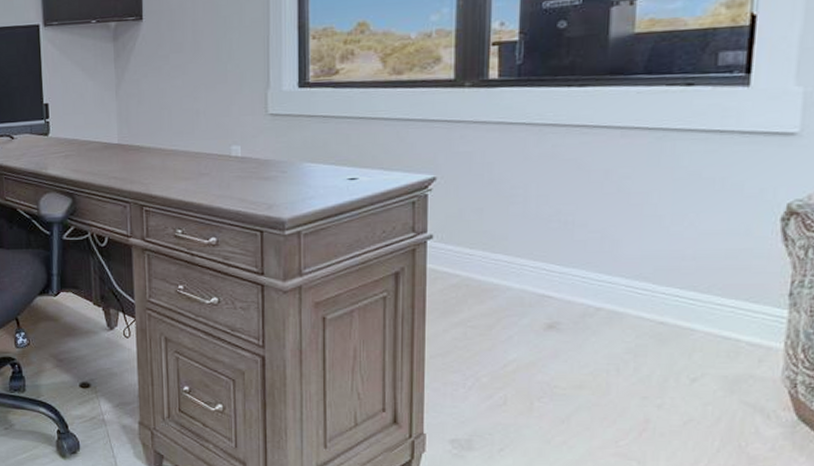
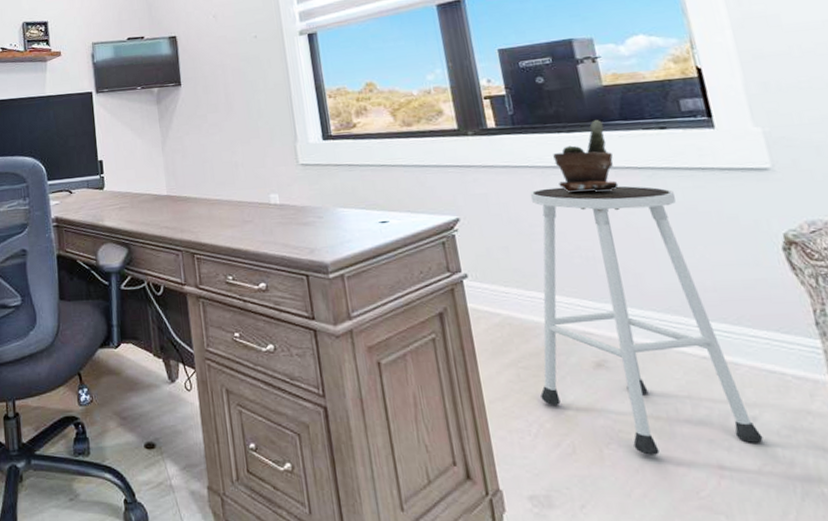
stool: none [483,147,697,409] -> present [530,185,763,455]
potted plant: none [555,73,623,154] -> present [553,120,619,193]

